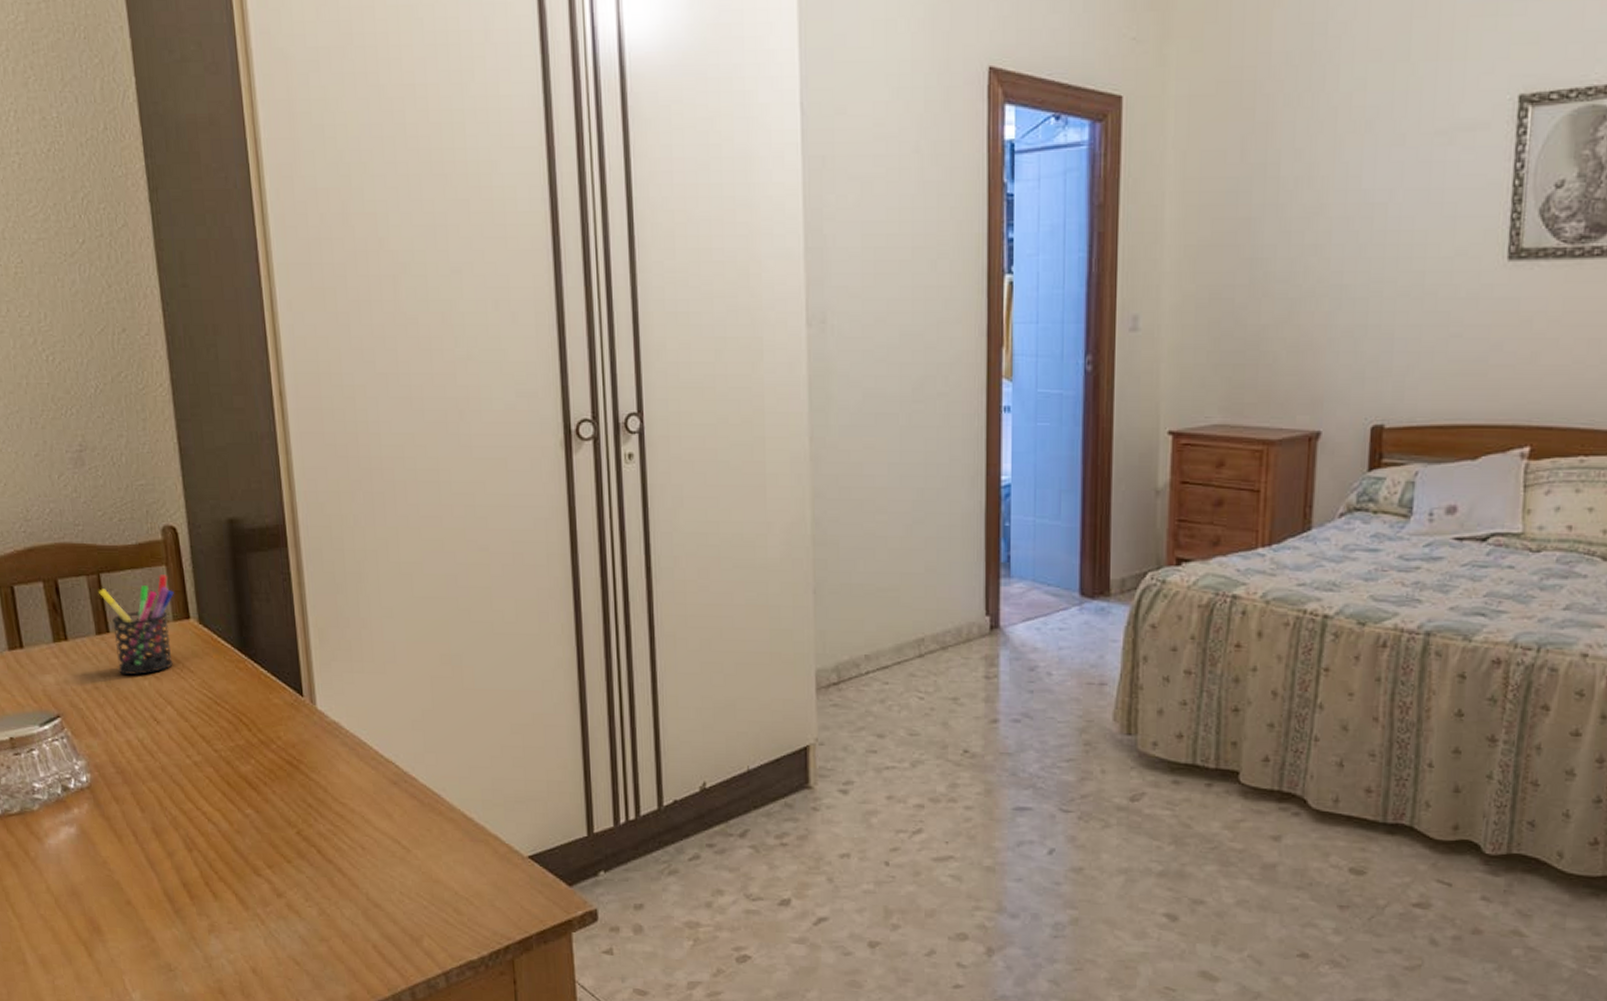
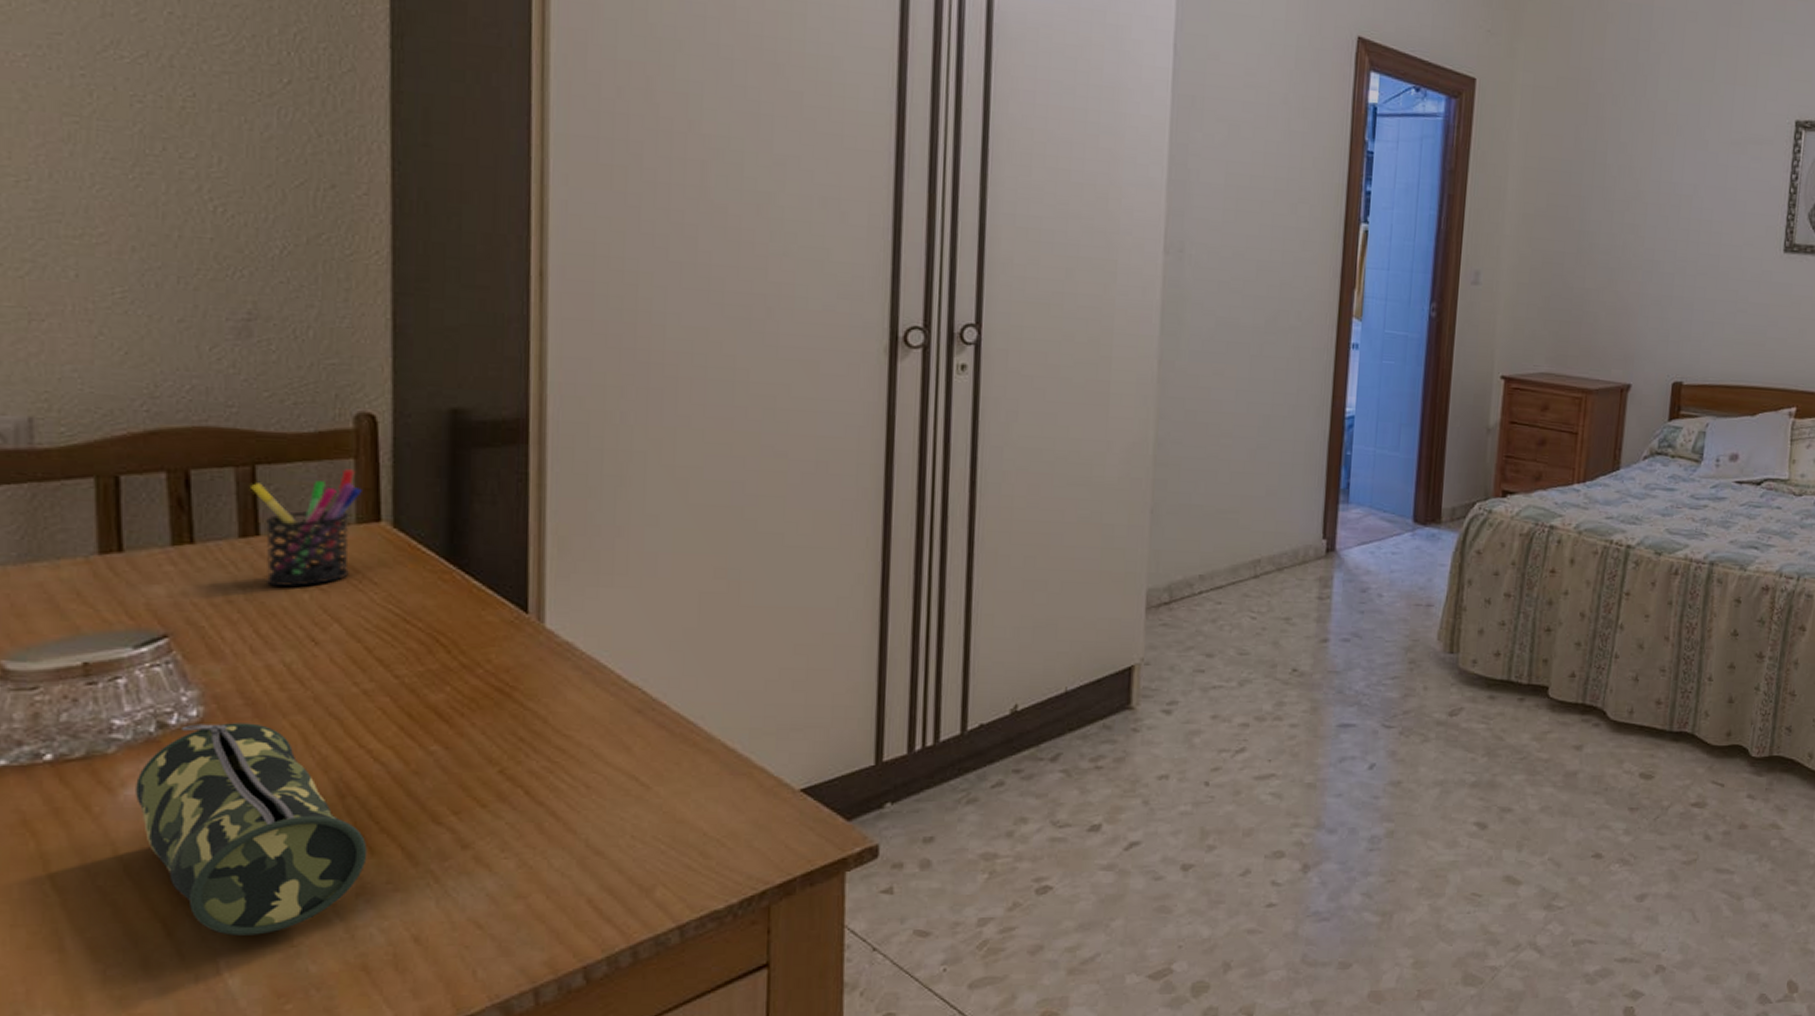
pencil case: none [54,787,213,960] -> present [136,723,368,936]

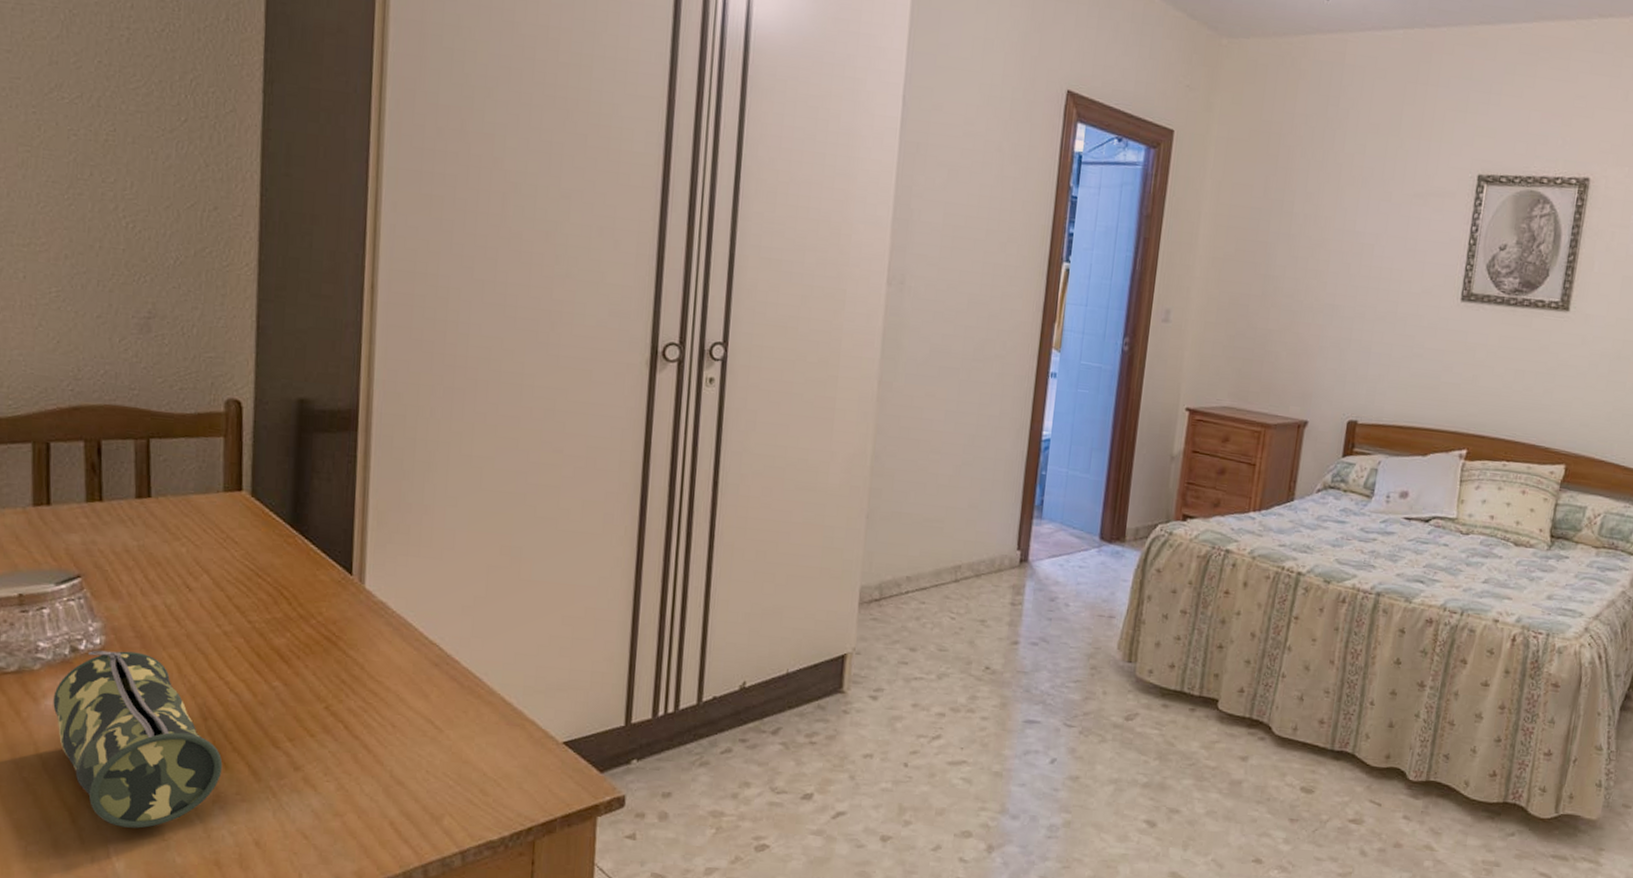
pen holder: present [249,469,362,586] -> none [144,445,229,542]

